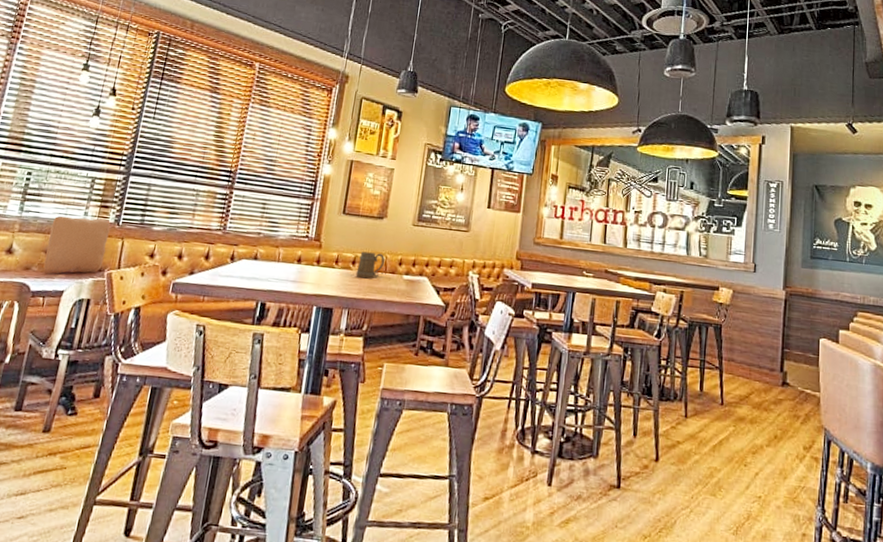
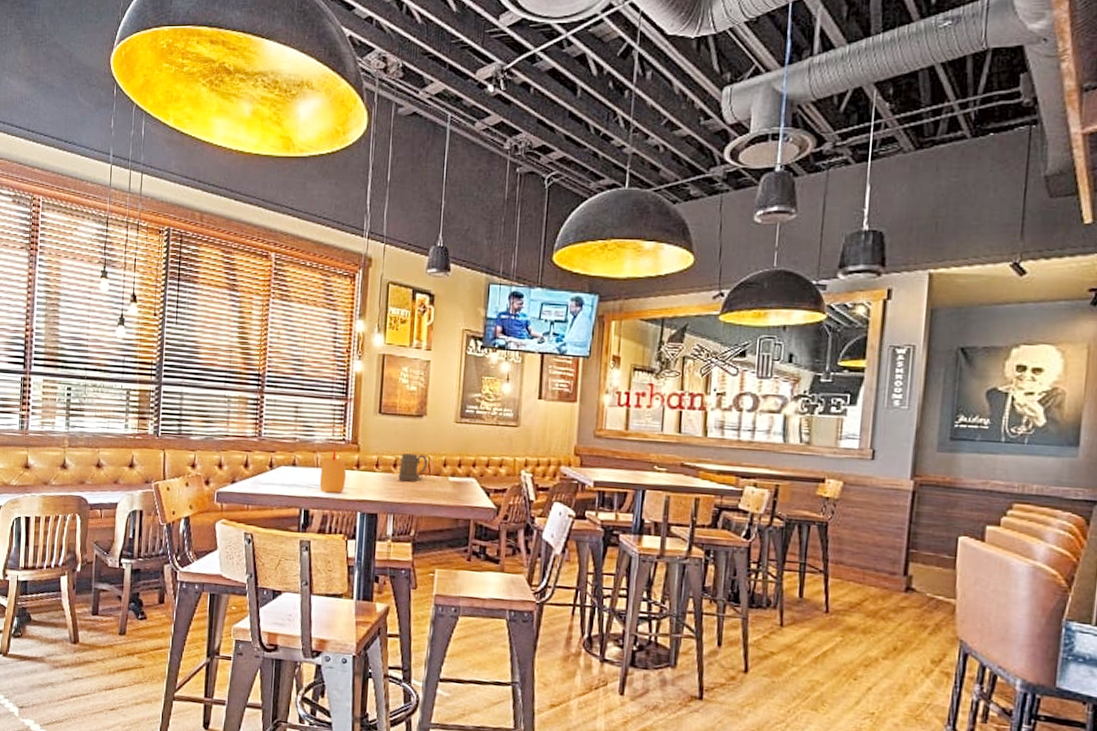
pillow: present [43,216,111,274] -> none [96,429,151,487]
candle: none [279,243,307,288] -> present [319,447,347,493]

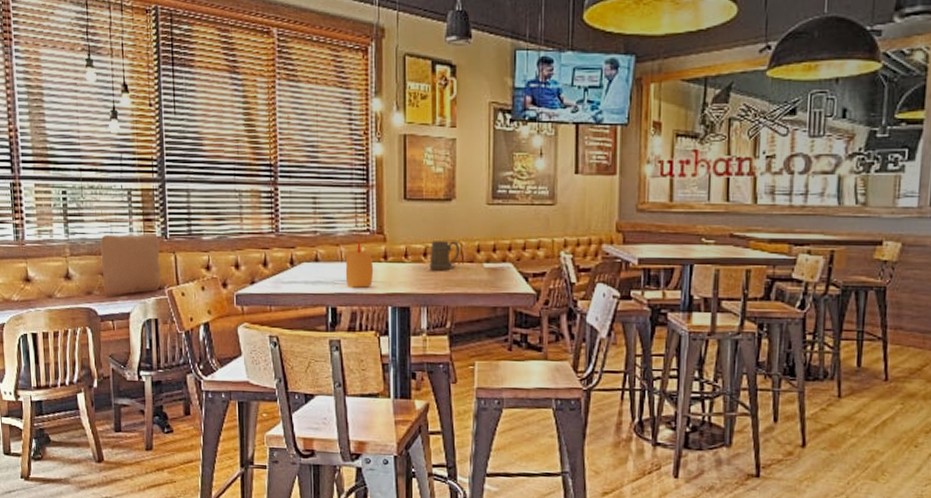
pillow: none [96,429,151,487] -> present [100,234,161,296]

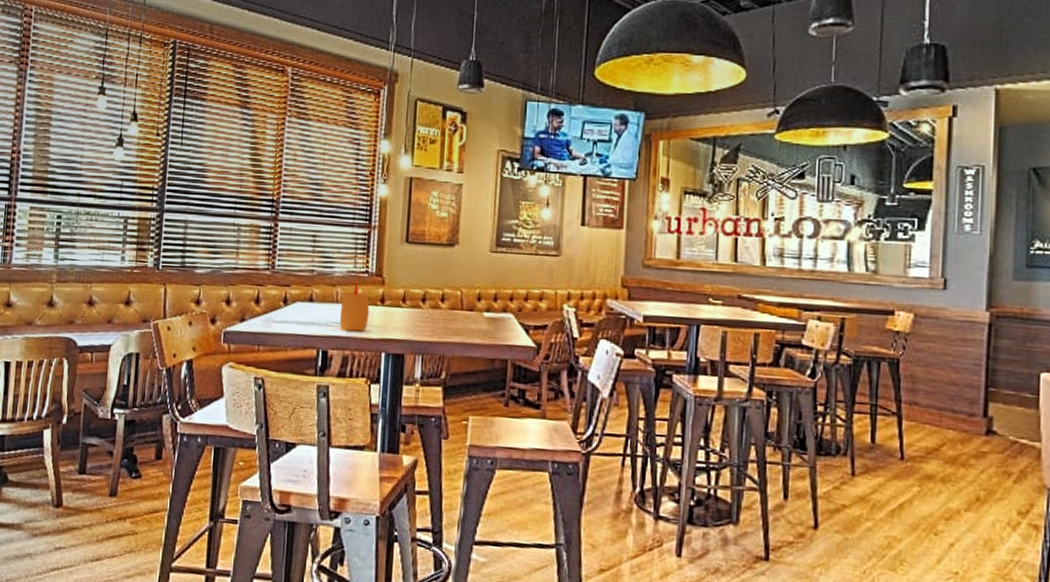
pillow: present [100,234,161,296] -> none [87,262,150,327]
beer mug: present [429,241,461,271] -> none [427,286,461,319]

